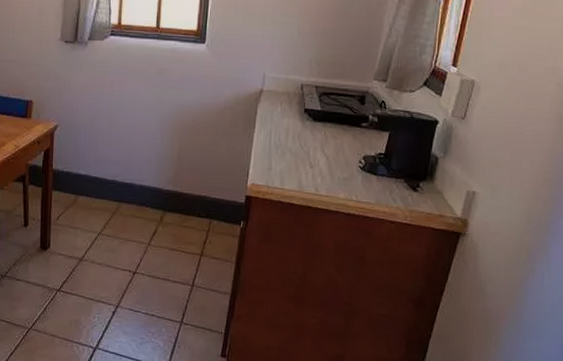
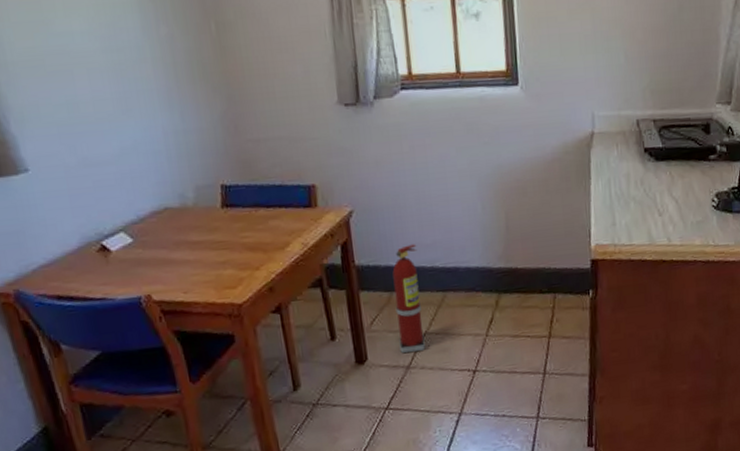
fire extinguisher: none [77,159,104,247] -> present [392,244,426,353]

